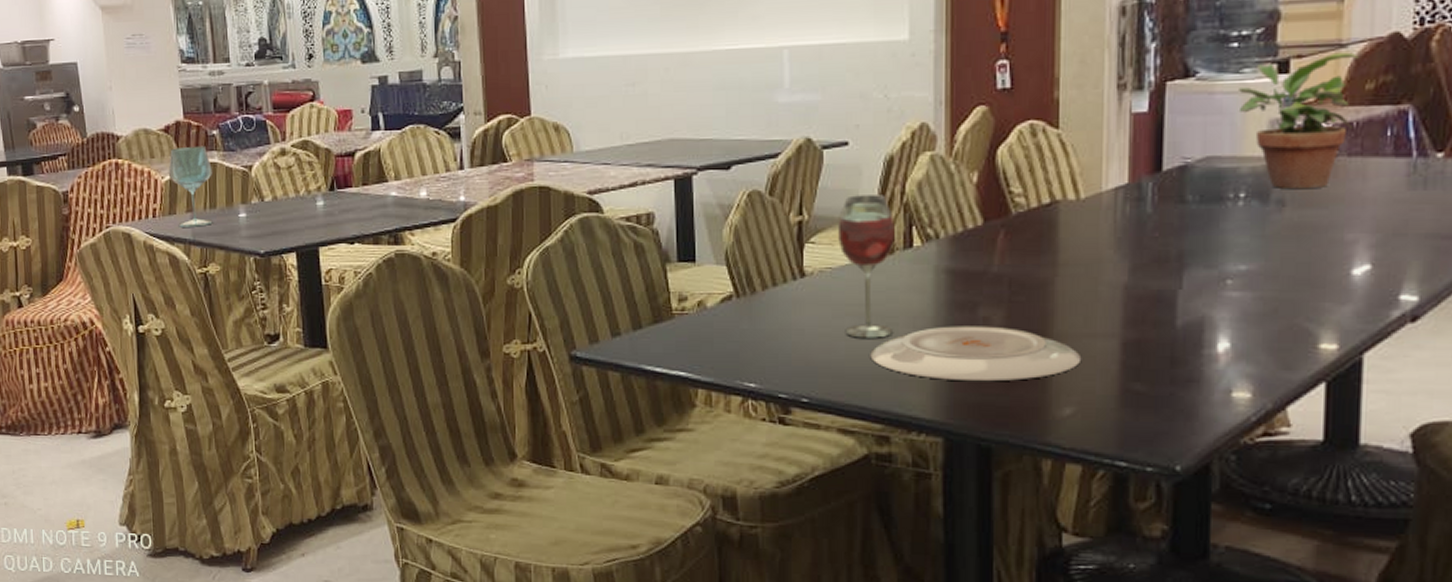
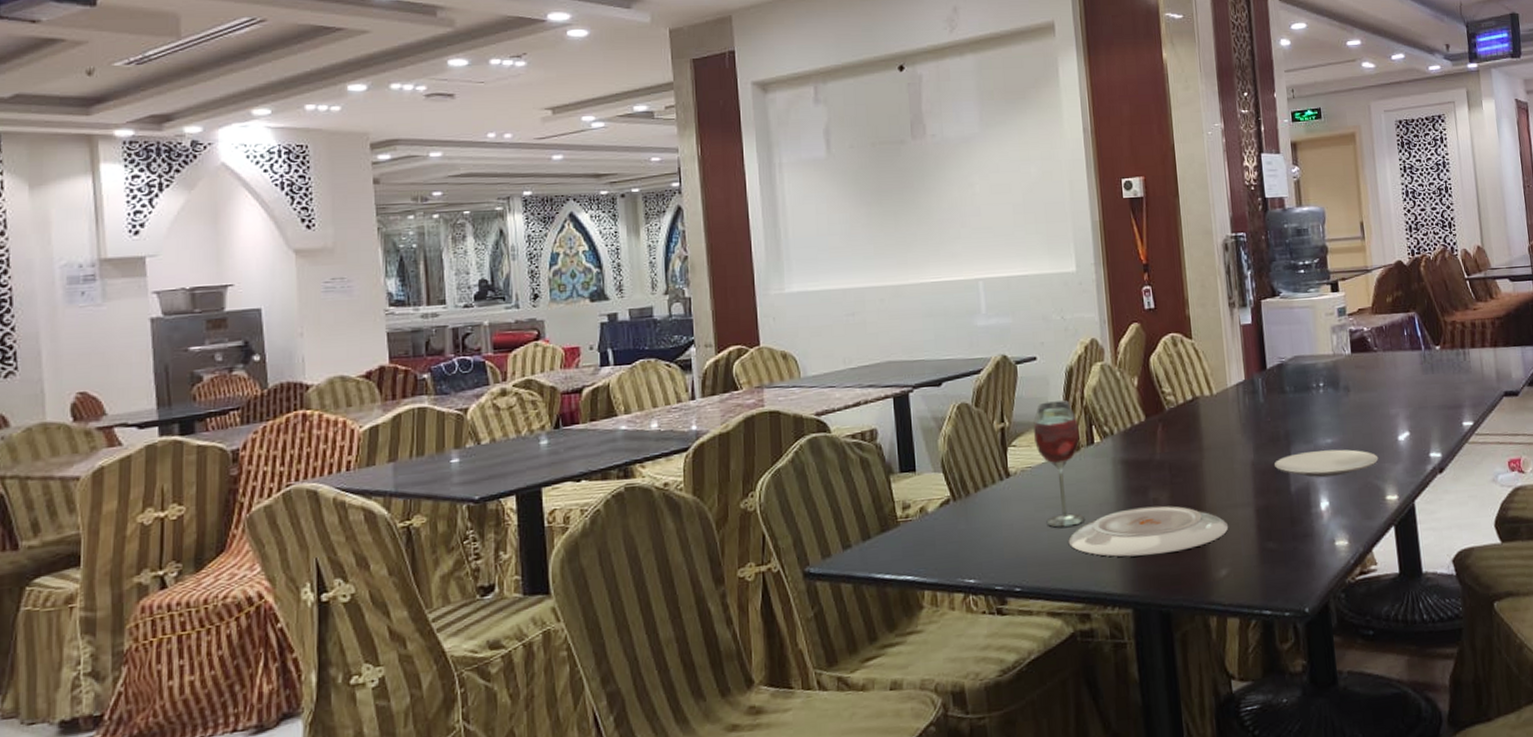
wine glass: present [168,145,213,227] -> none [367,390,421,479]
plate: none [1157,279,1316,313] -> present [1275,449,1379,478]
potted plant: present [1238,52,1359,190] -> none [1309,275,1383,378]

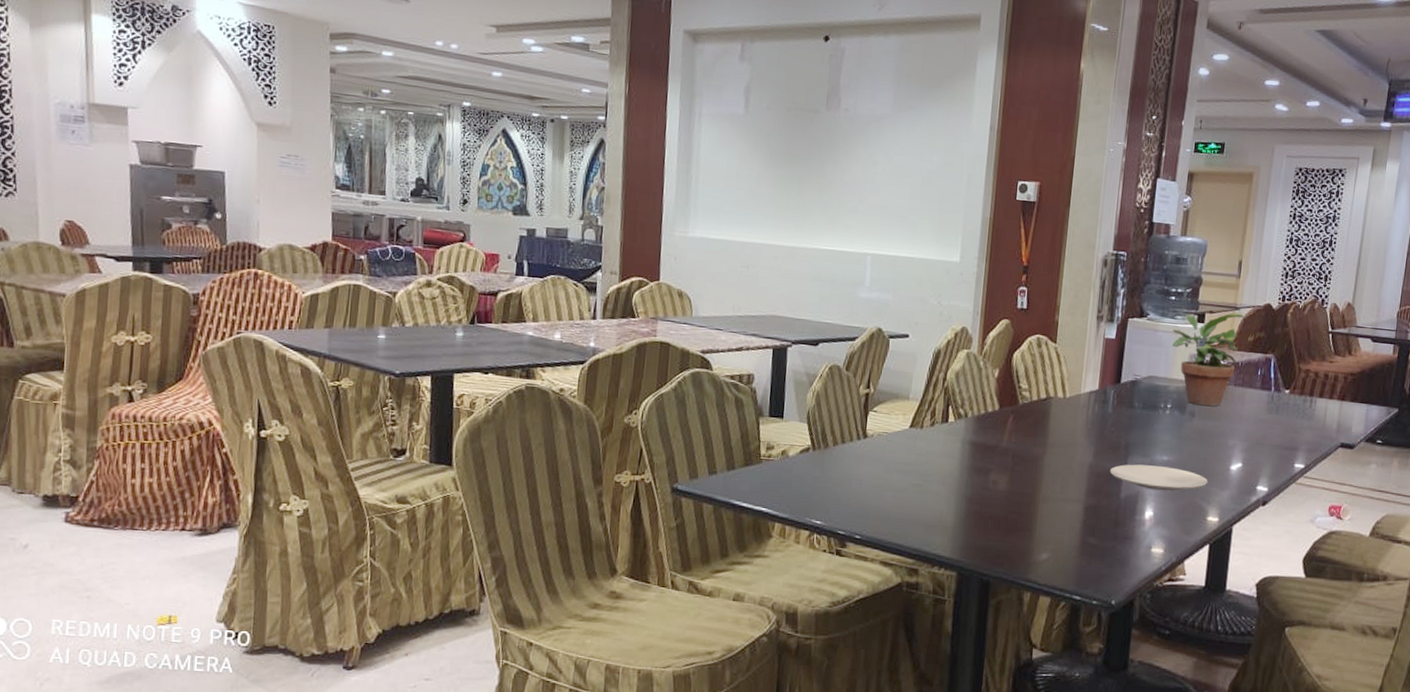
wineglass: present [1033,400,1084,528] -> none [893,377,937,491]
plate: present [1068,505,1229,558] -> none [909,485,1058,531]
potted plant: none [1309,275,1383,378] -> present [1171,312,1246,406]

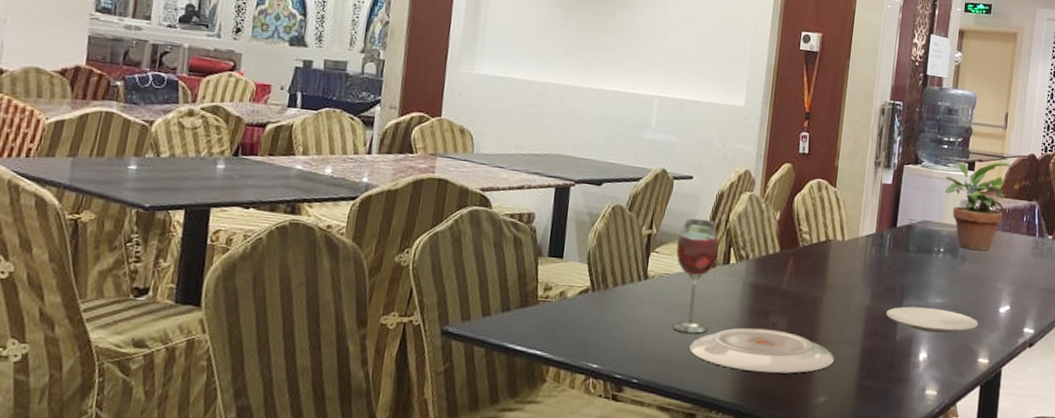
wineglass: none [893,377,937,491] -> present [672,218,719,334]
plate: none [909,485,1058,531] -> present [689,327,835,374]

